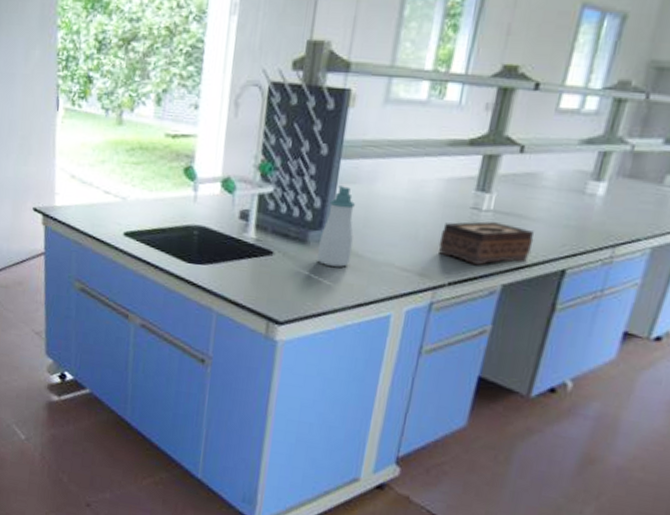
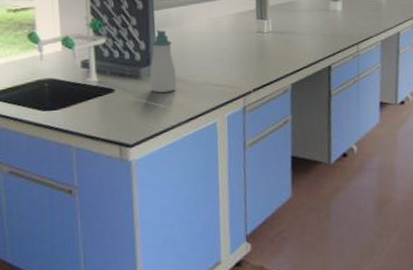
tissue box: present [438,221,534,265] -> none [239,39,305,73]

